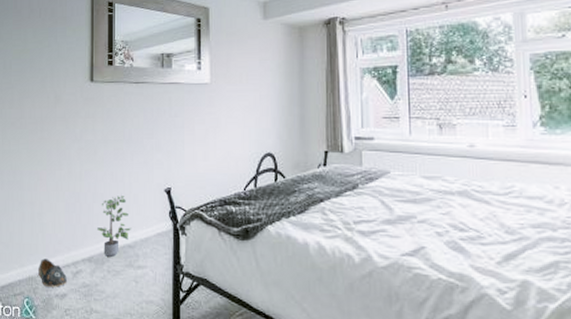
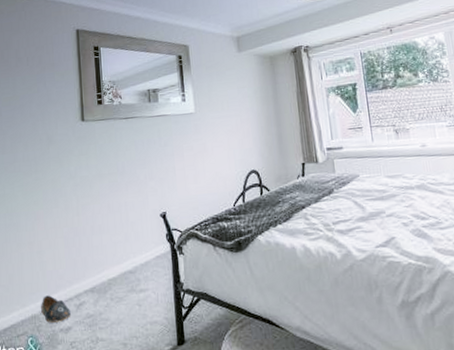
potted plant: present [97,196,132,257] -> none [98,225,132,285]

